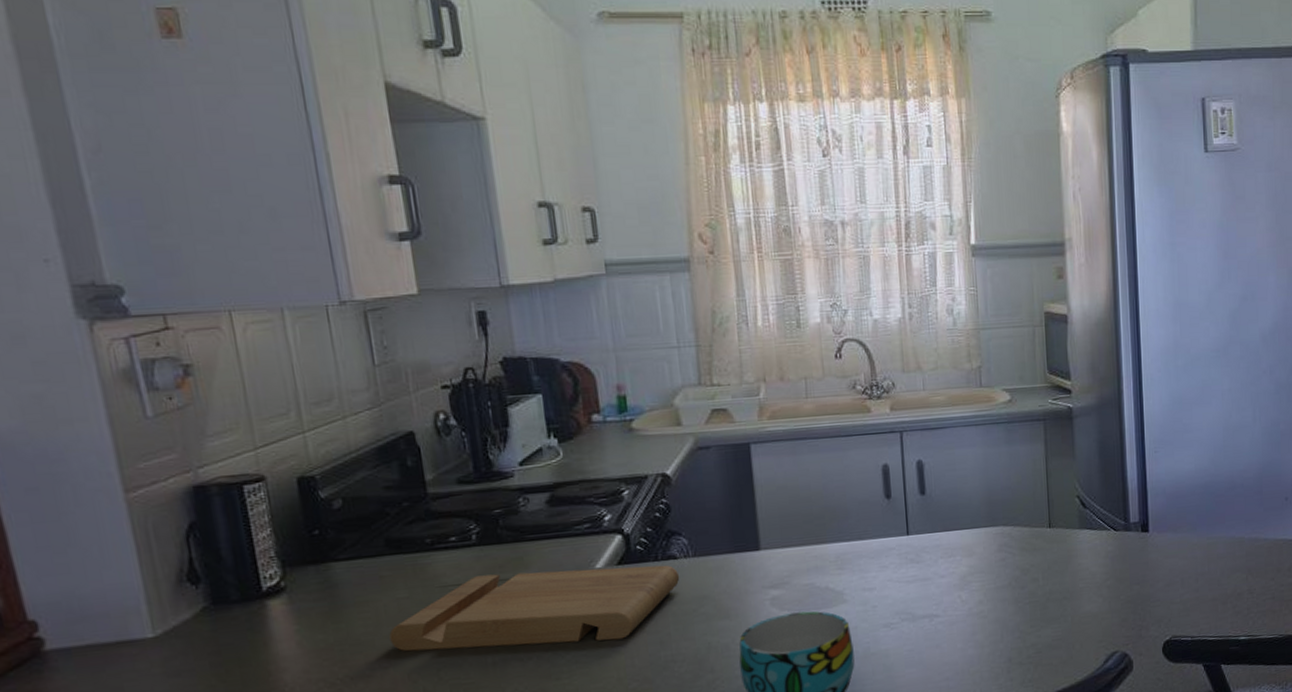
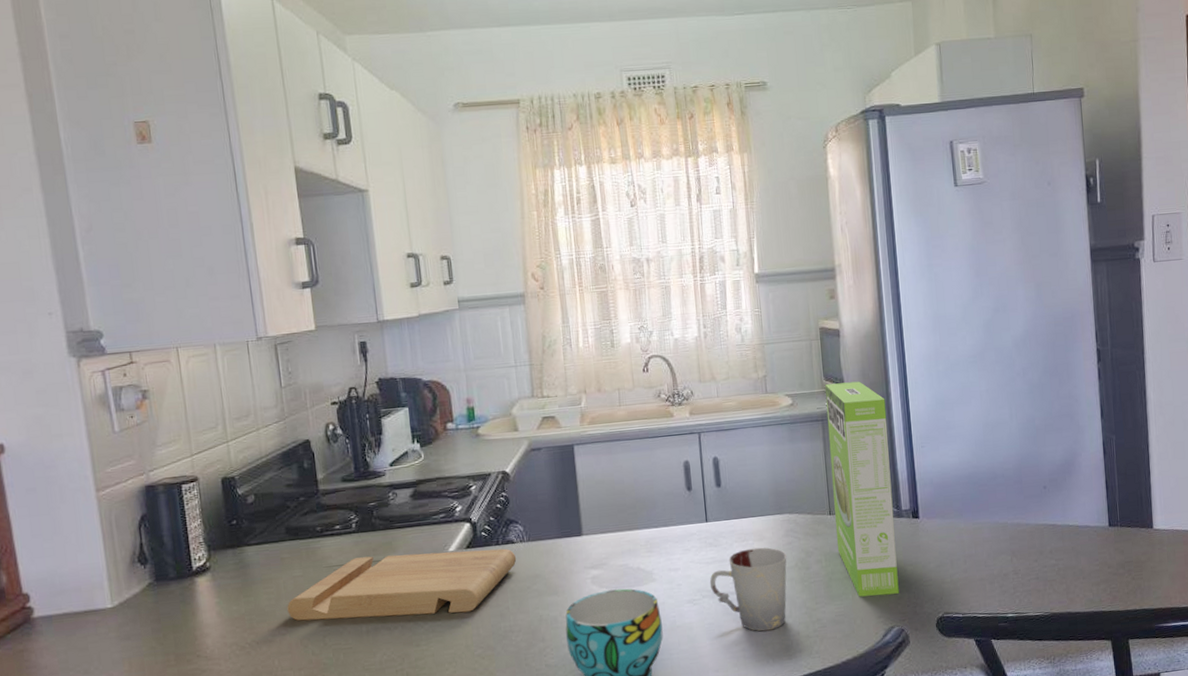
cup: none [910,564,1000,659] -> present [709,547,787,632]
cake mix box: none [1048,376,1124,620] -> present [825,381,899,597]

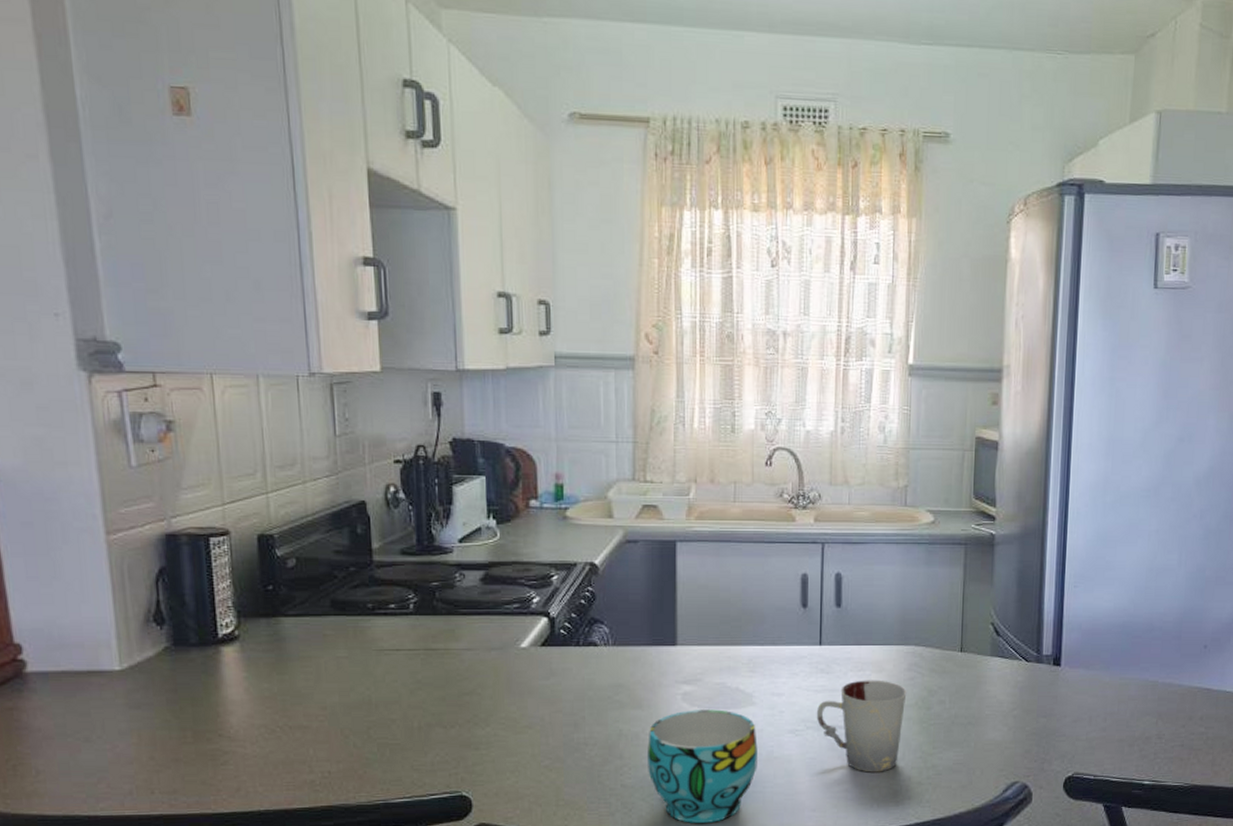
cutting board: present [287,548,517,621] -> none [327,643,599,718]
cake mix box: present [825,381,899,597] -> none [964,504,1040,747]

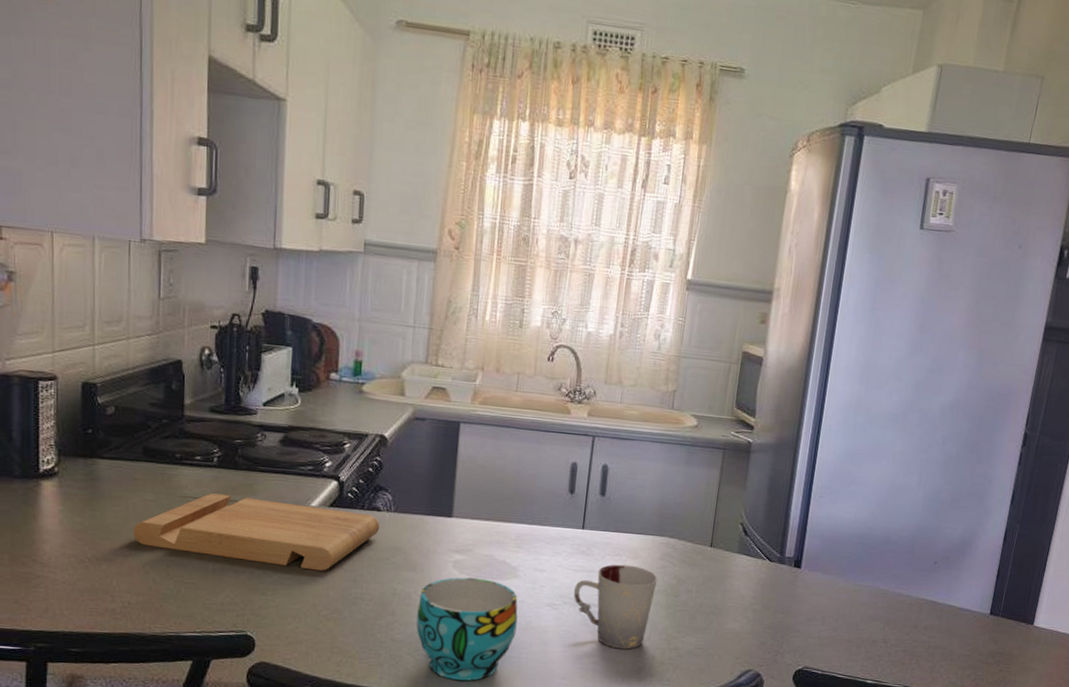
cutting board: none [327,643,599,718] -> present [133,493,380,571]

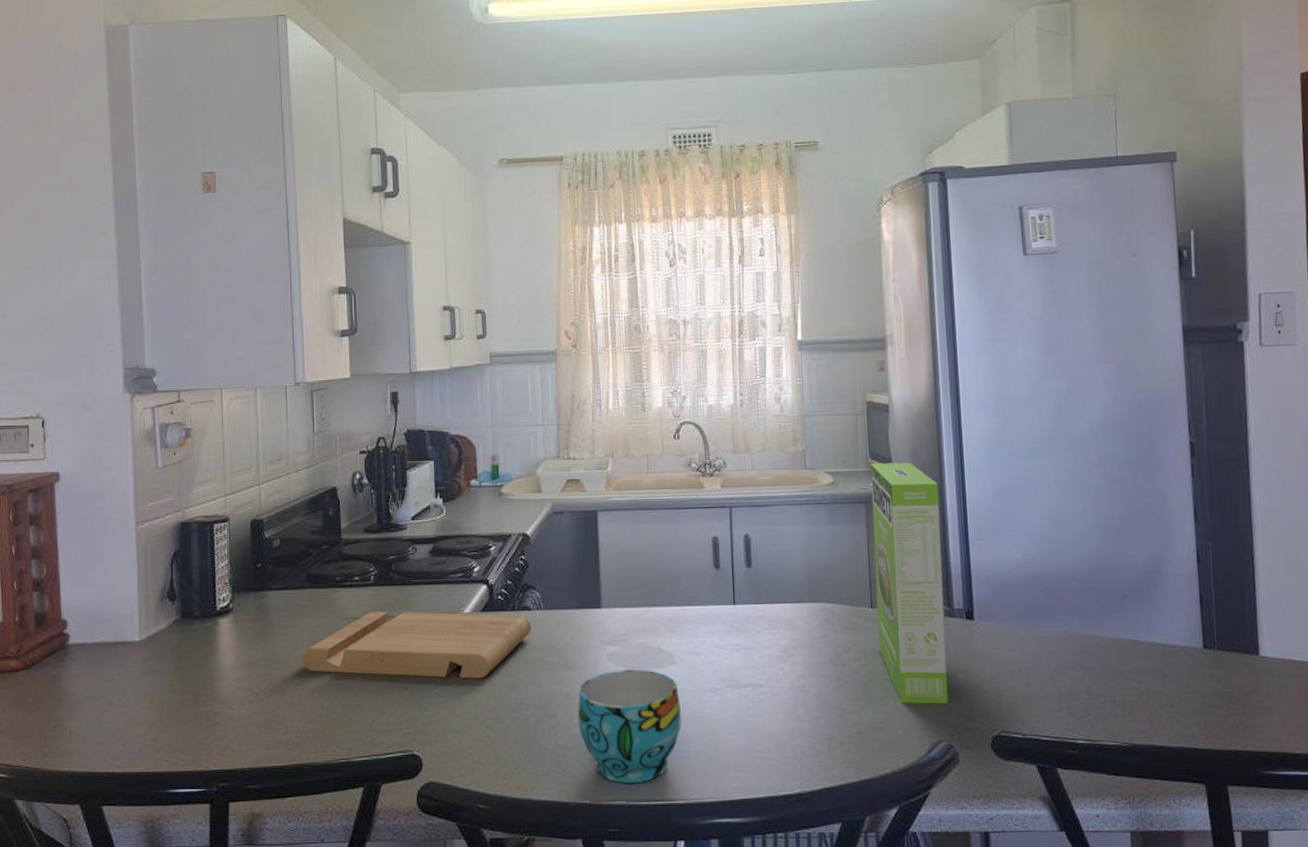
cup: present [573,564,658,650] -> none [734,637,821,732]
cake mix box: none [710,413,794,639] -> present [870,462,949,704]

